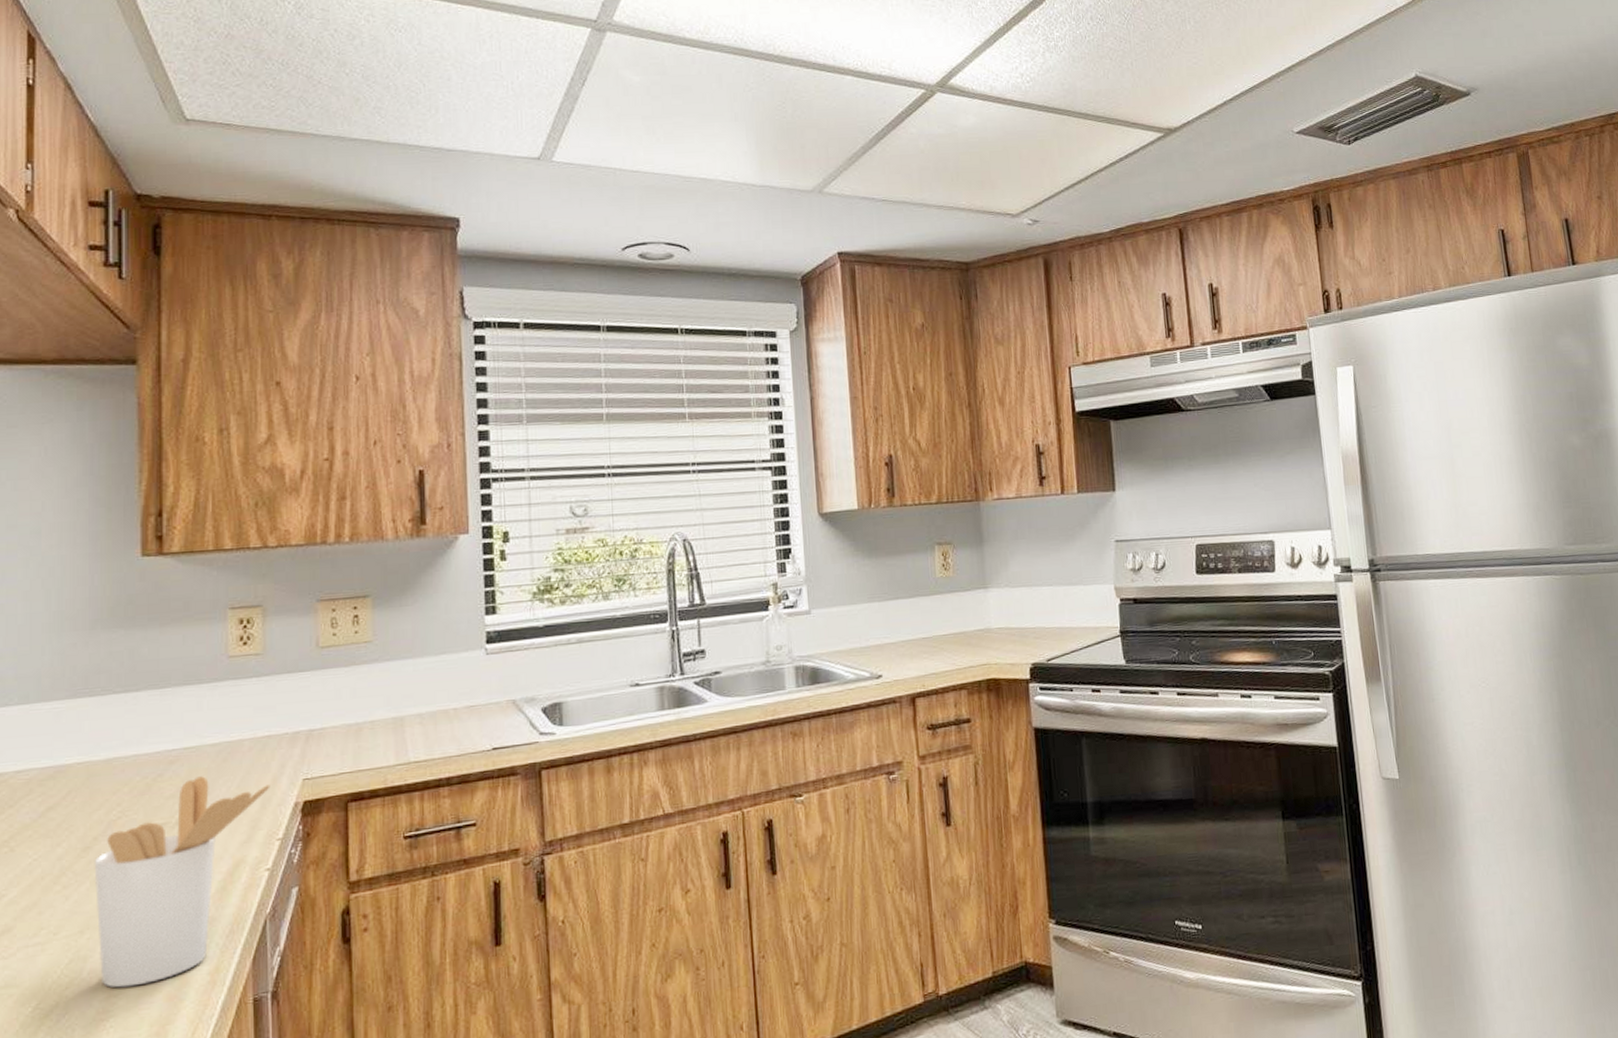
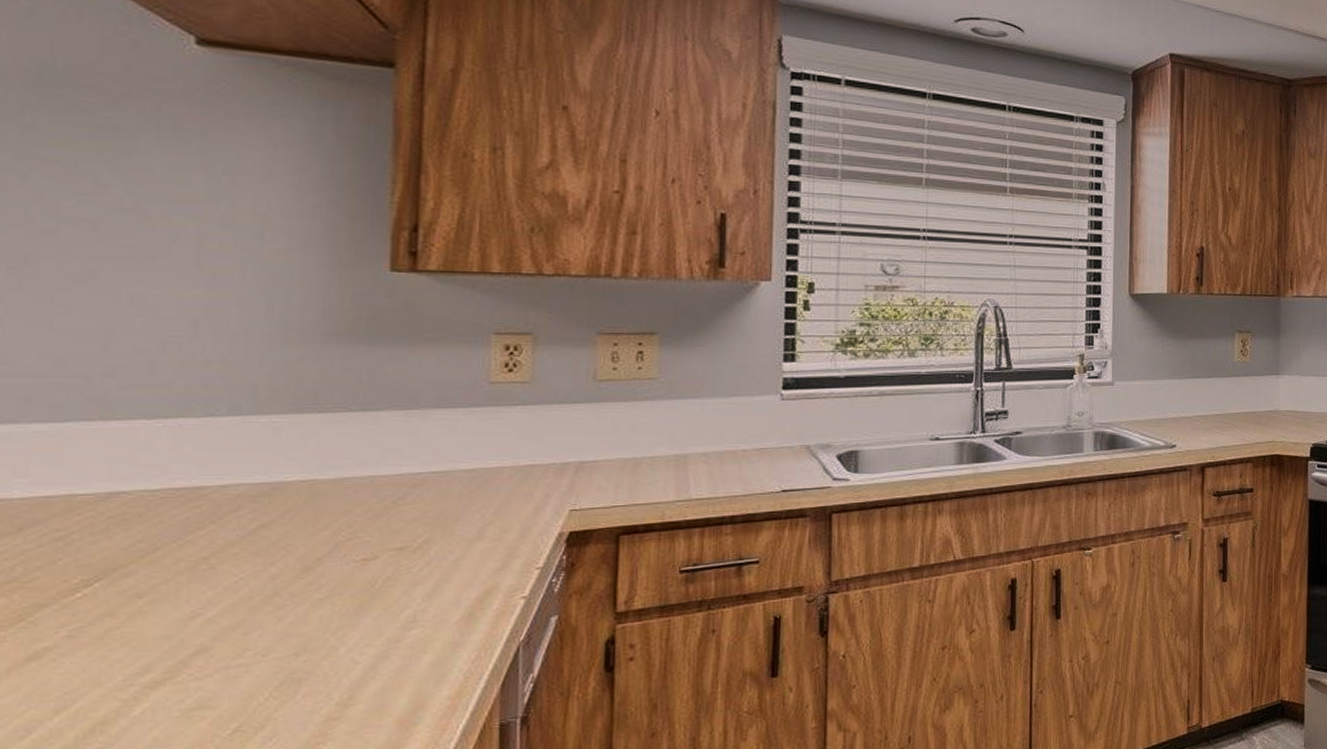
utensil holder: present [94,776,270,988] -> none [315,501,532,712]

